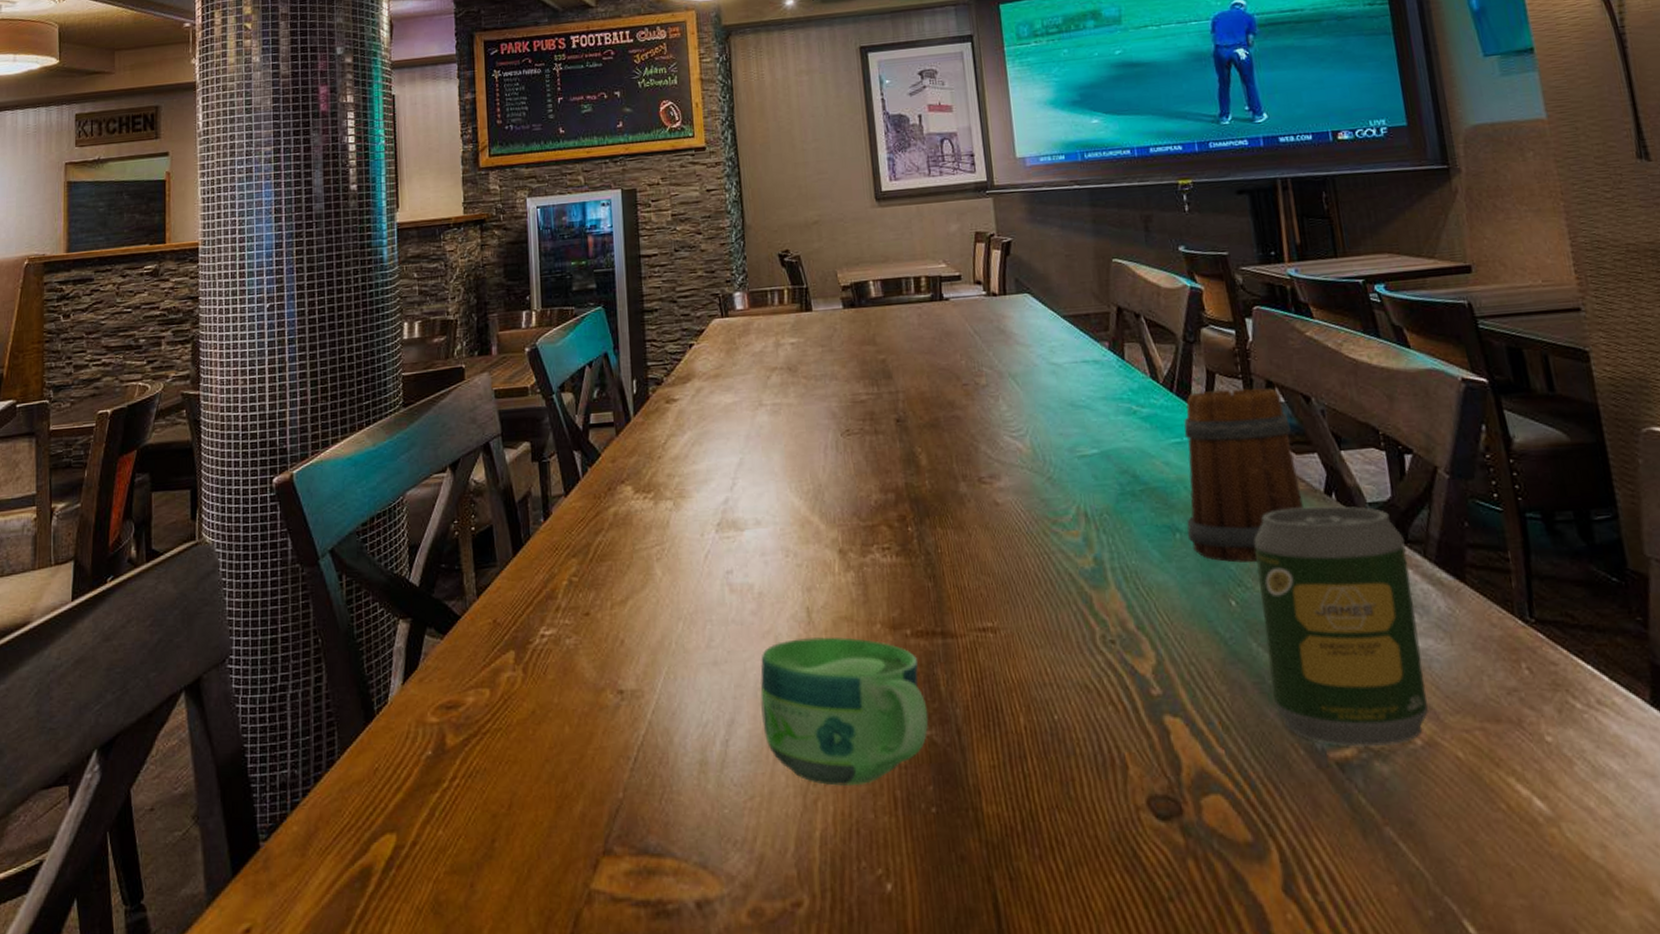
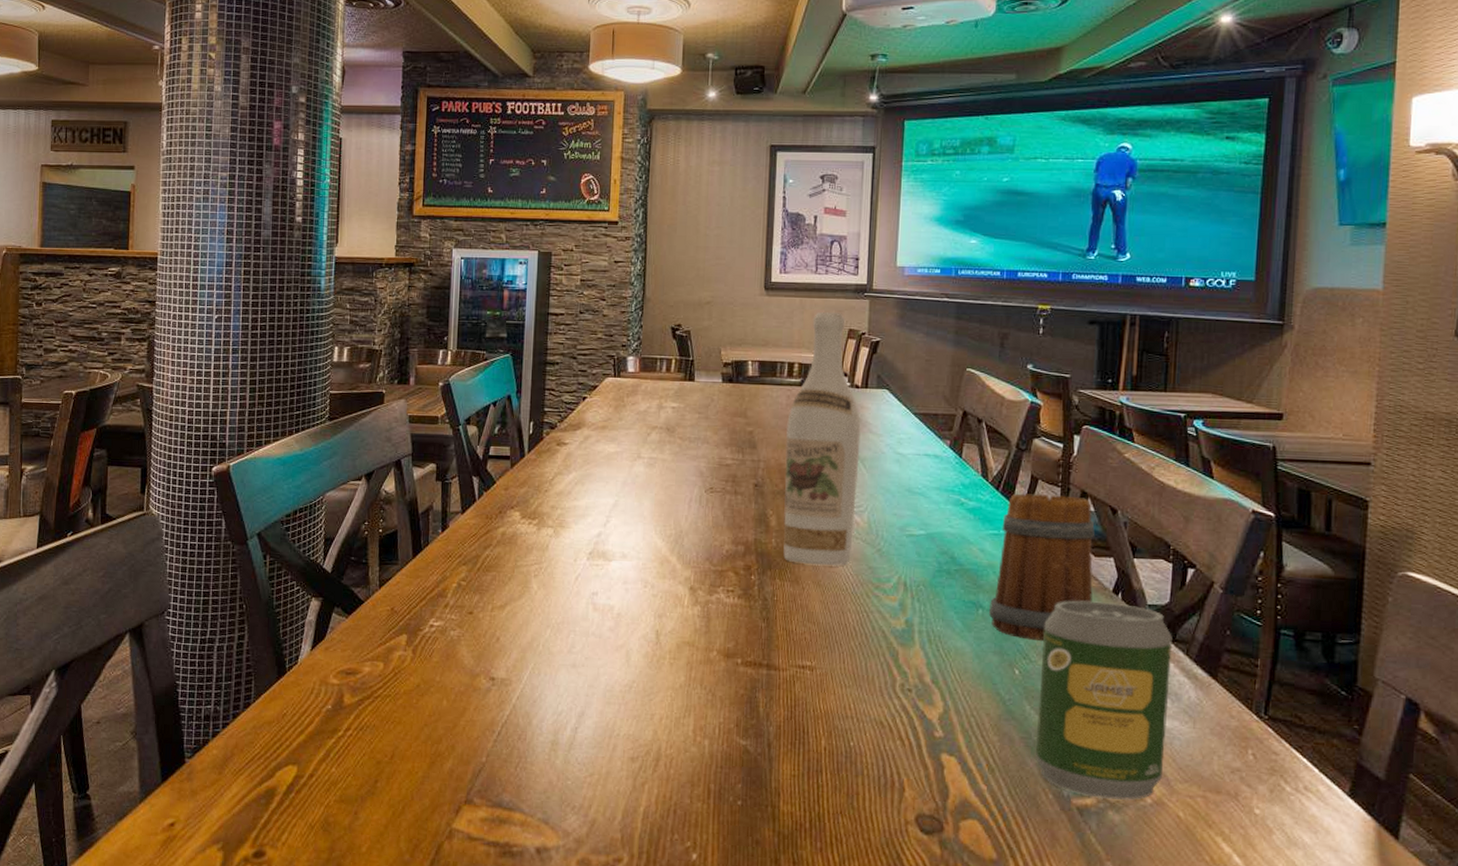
cup: present [760,637,929,787] -> none [607,655,746,777]
wine bottle: none [922,215,1019,506] -> present [783,311,861,566]

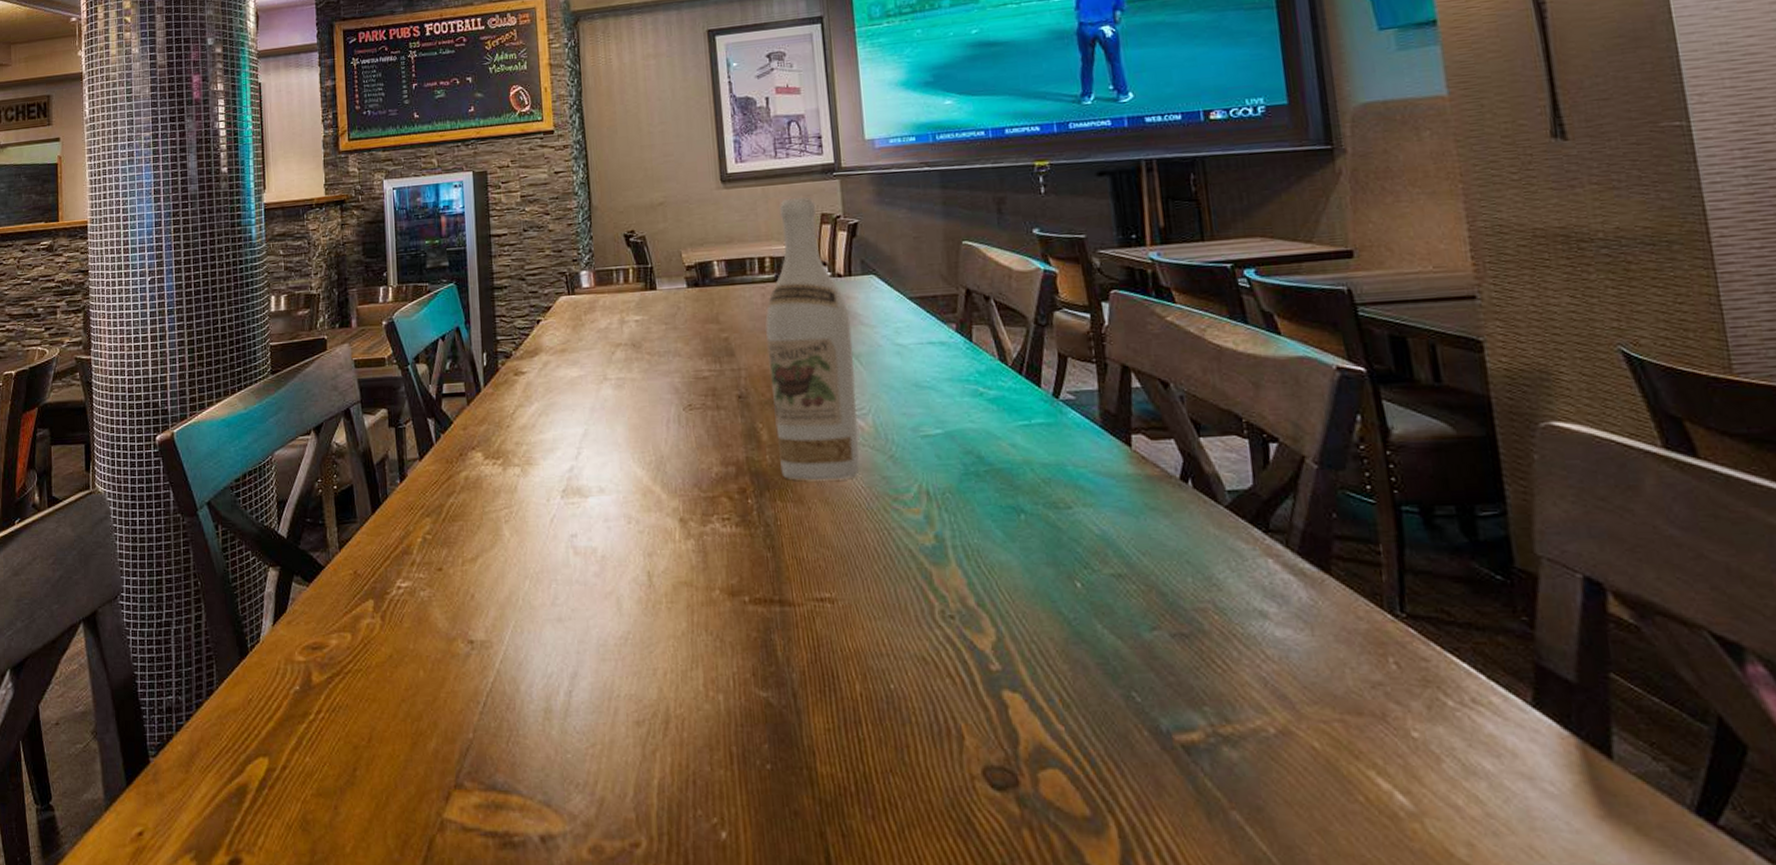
beer mug: present [989,493,1095,642] -> none [1032,372,1157,546]
soda can: present [1035,600,1172,800] -> none [1102,492,1283,733]

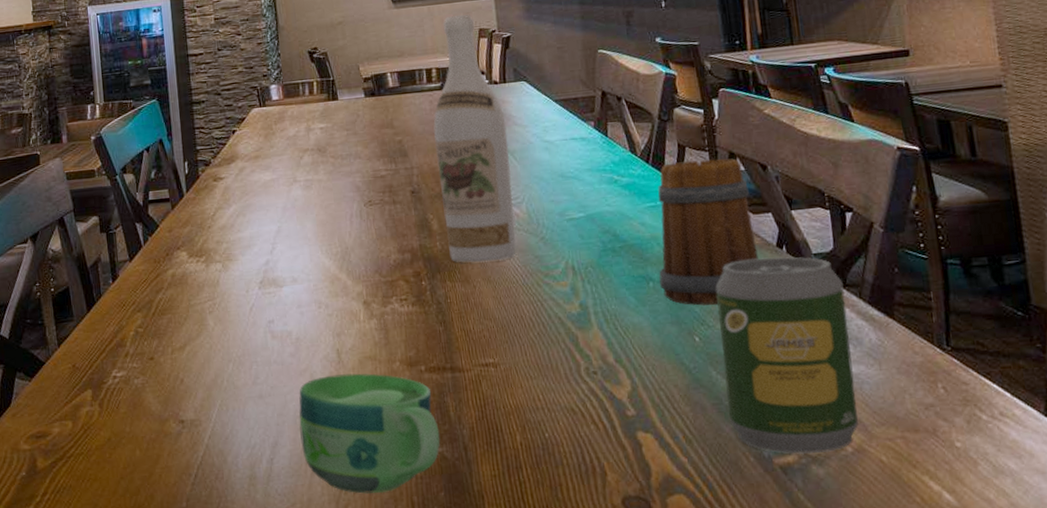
cup: none [602,600,765,740] -> present [299,373,440,495]
beer mug: none [1032,372,1157,546] -> present [658,158,758,306]
soda can: none [1102,492,1283,733] -> present [715,256,858,455]

